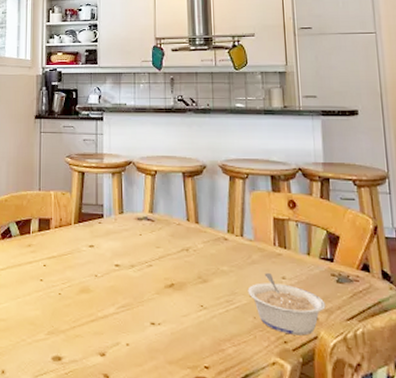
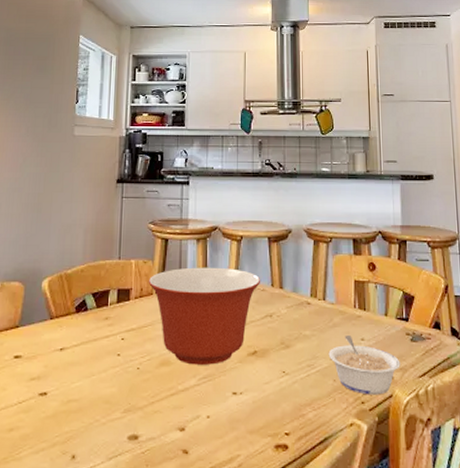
mixing bowl: none [67,200,177,295] -> present [148,267,261,365]

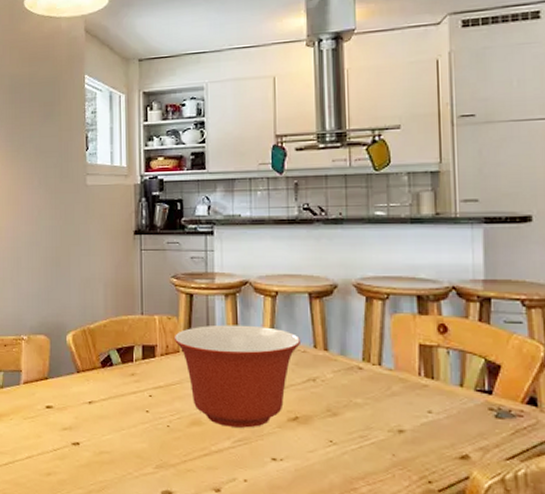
legume: present [328,336,401,395] -> none [385,406,480,476]

